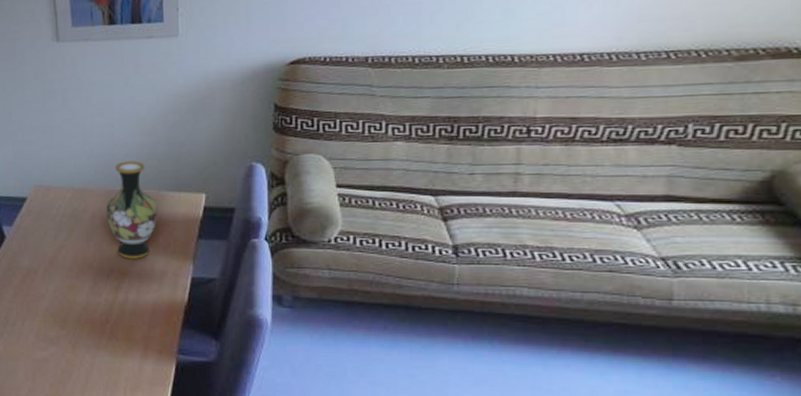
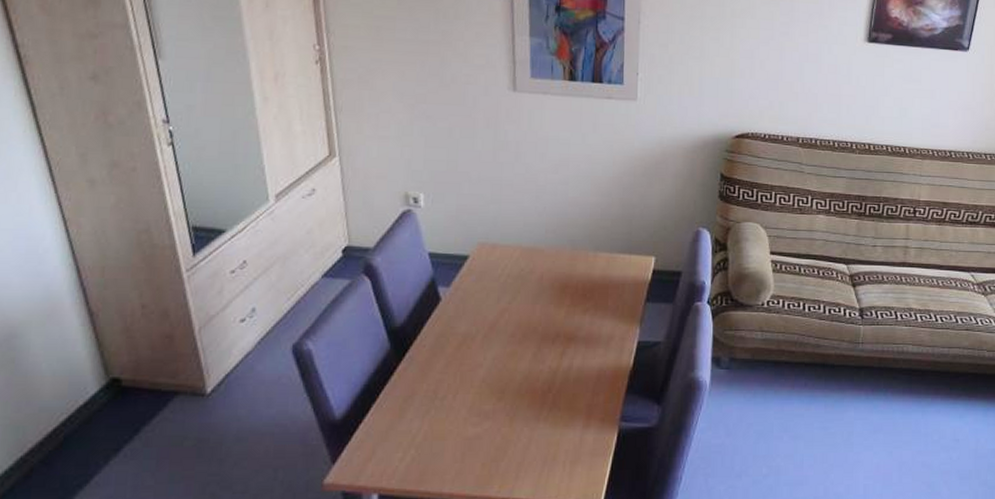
vase: present [107,161,158,259] -> none [556,221,608,323]

